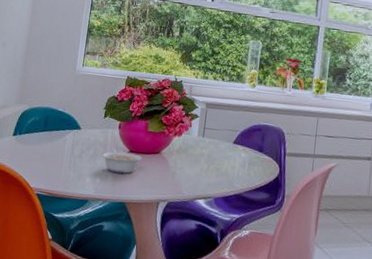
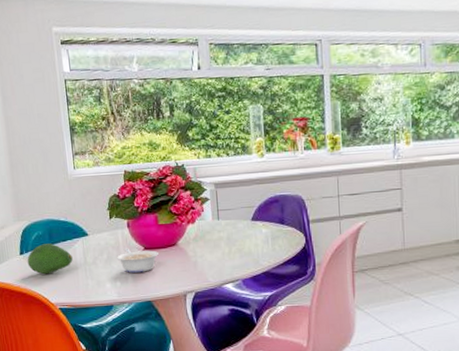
fruit: none [17,129,61,159] -> present [27,243,73,275]

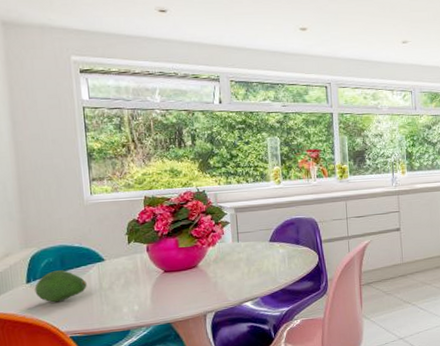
legume: present [117,248,159,273] -> none [135,272,179,297]

